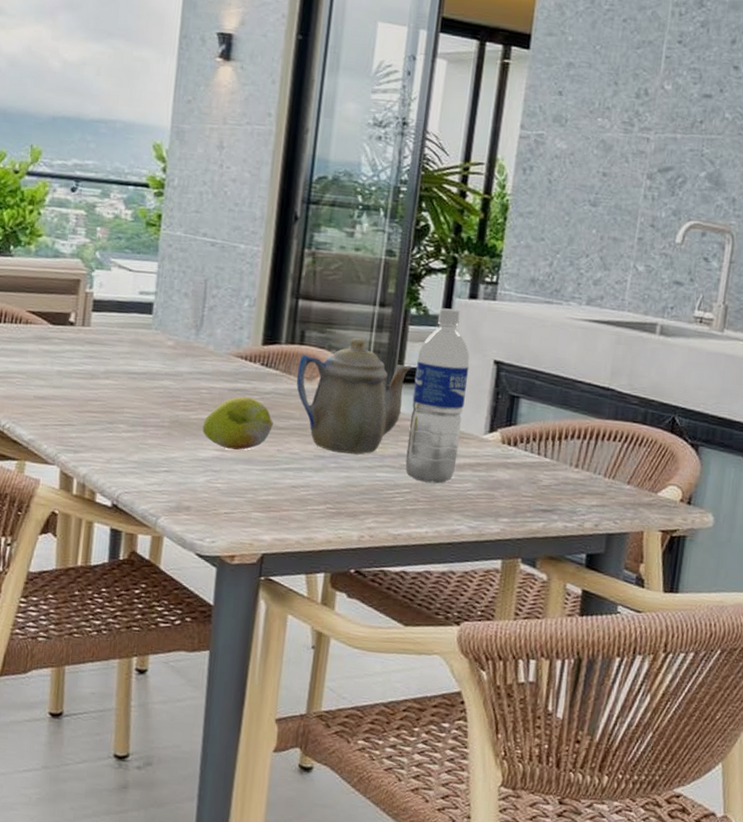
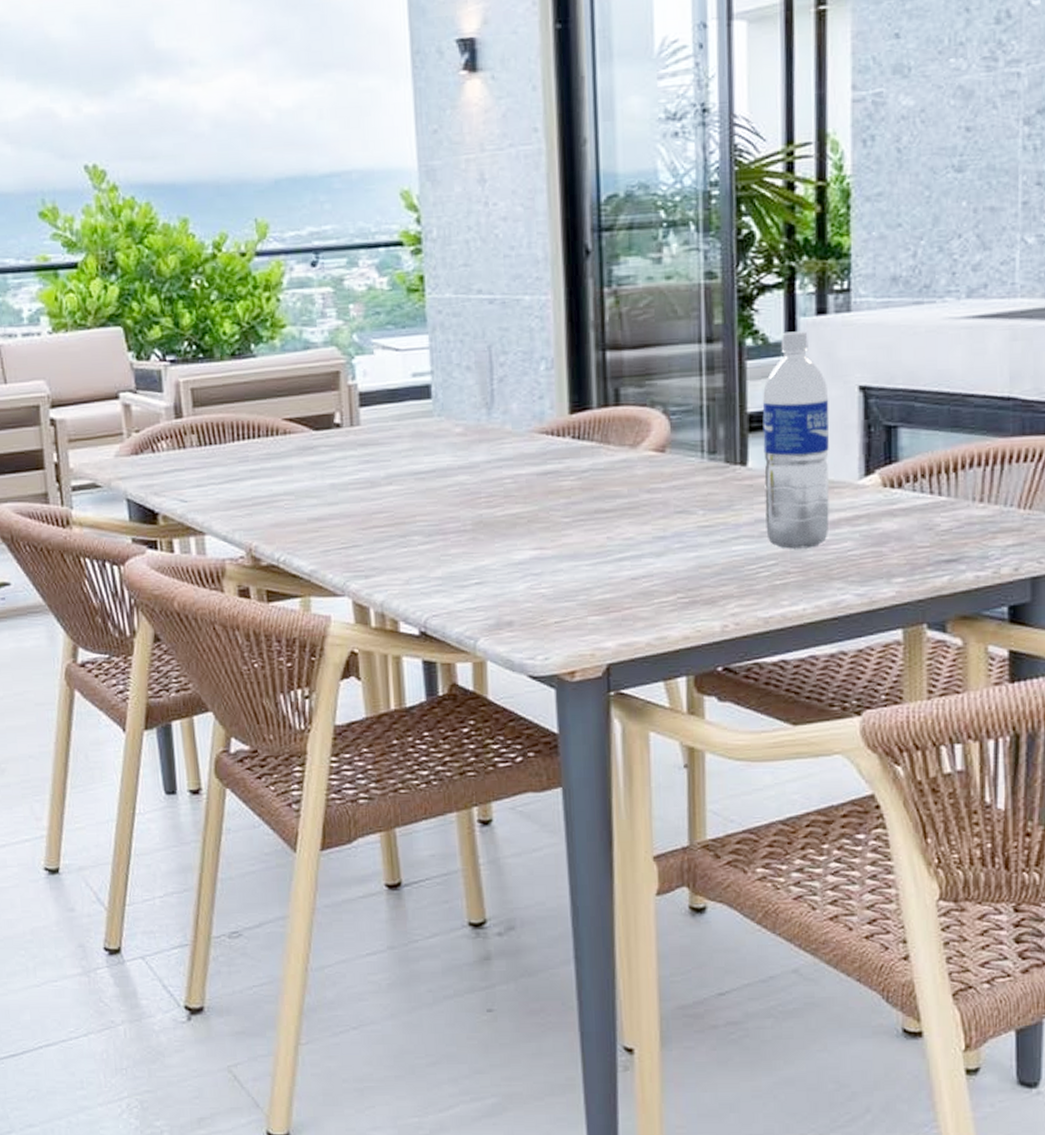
fruit: present [202,396,274,450] -> none [512,479,598,546]
teapot: present [296,337,411,455] -> none [617,385,756,529]

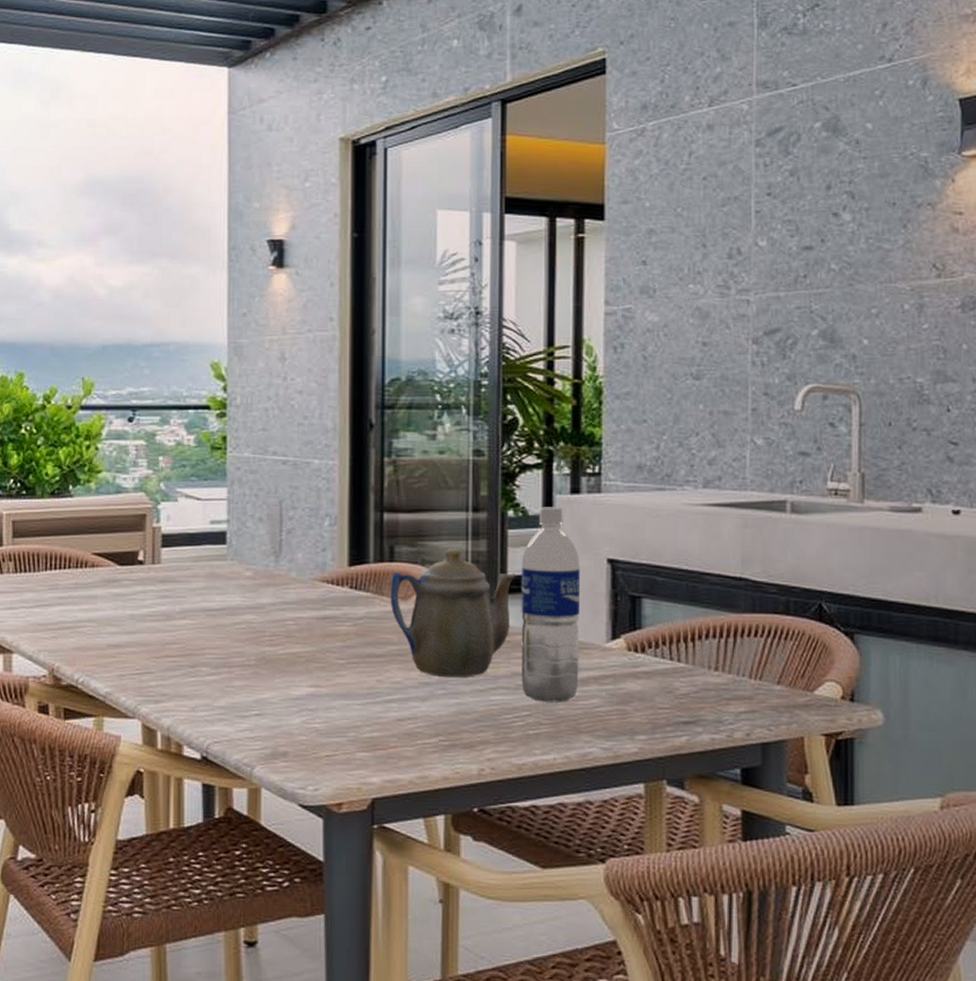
teapot: none [617,385,756,529] -> present [390,548,516,677]

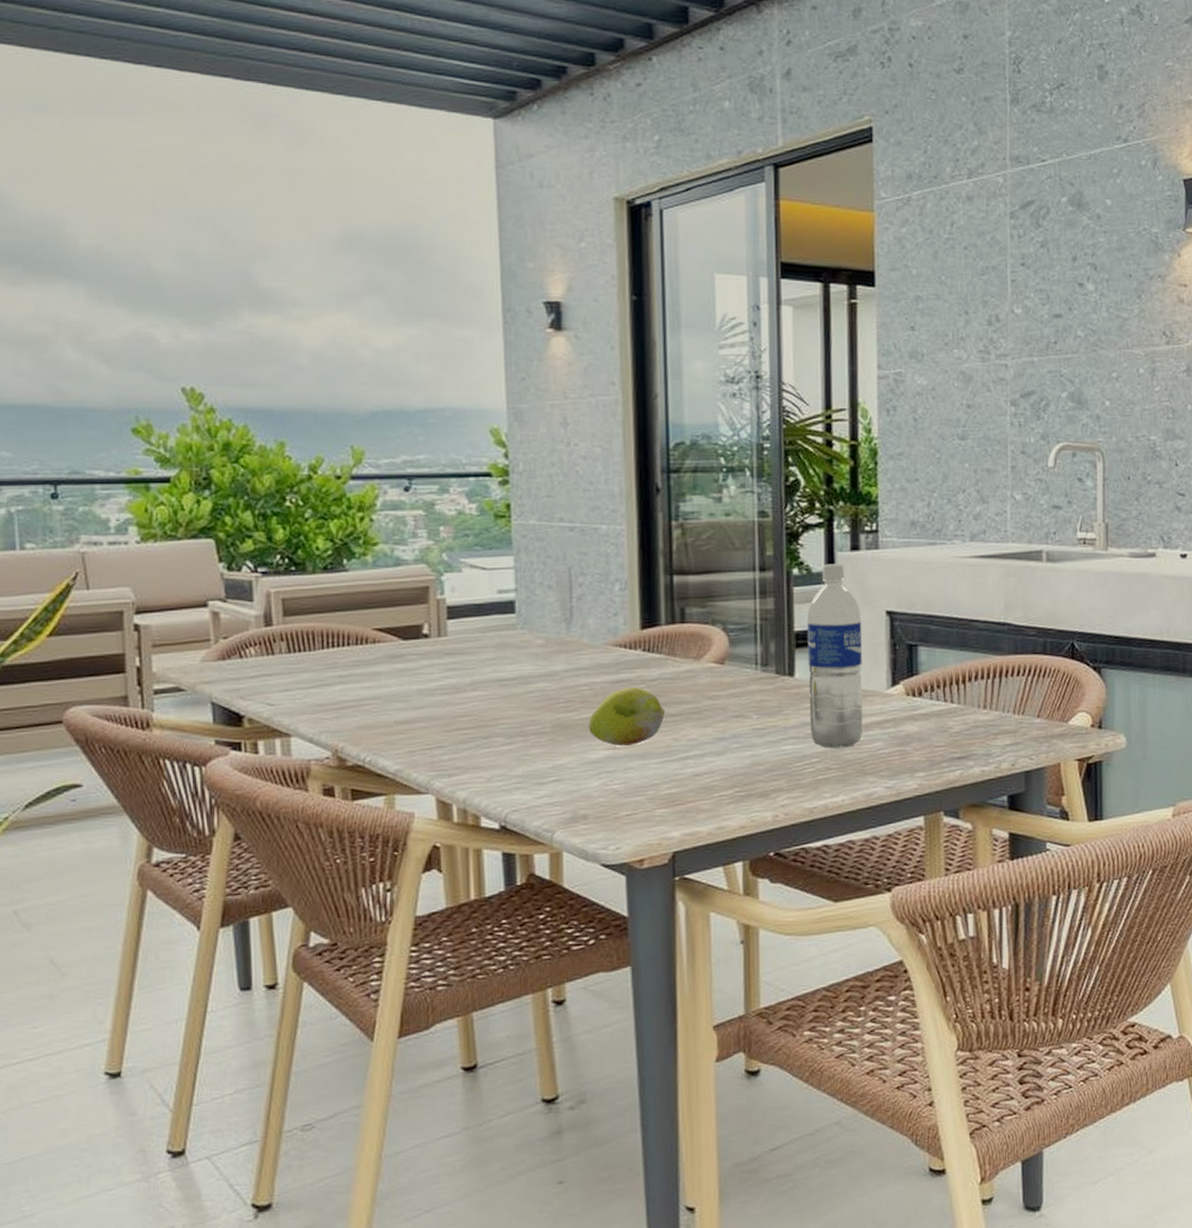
fruit: none [292,624,371,685] -> present [588,686,666,747]
teapot: present [390,548,516,677] -> none [682,607,802,731]

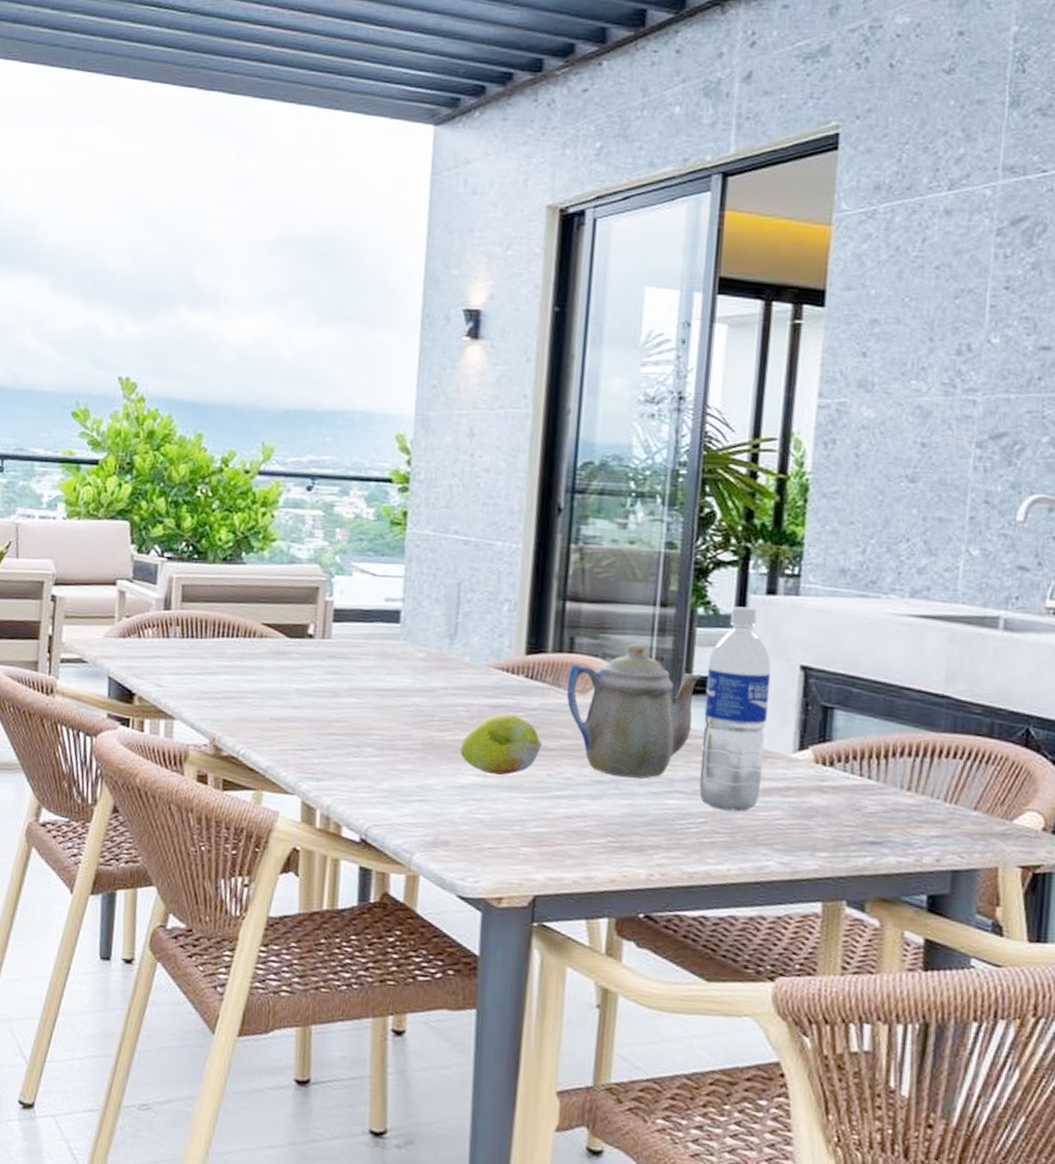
teapot: none [682,607,802,731] -> present [566,643,701,779]

